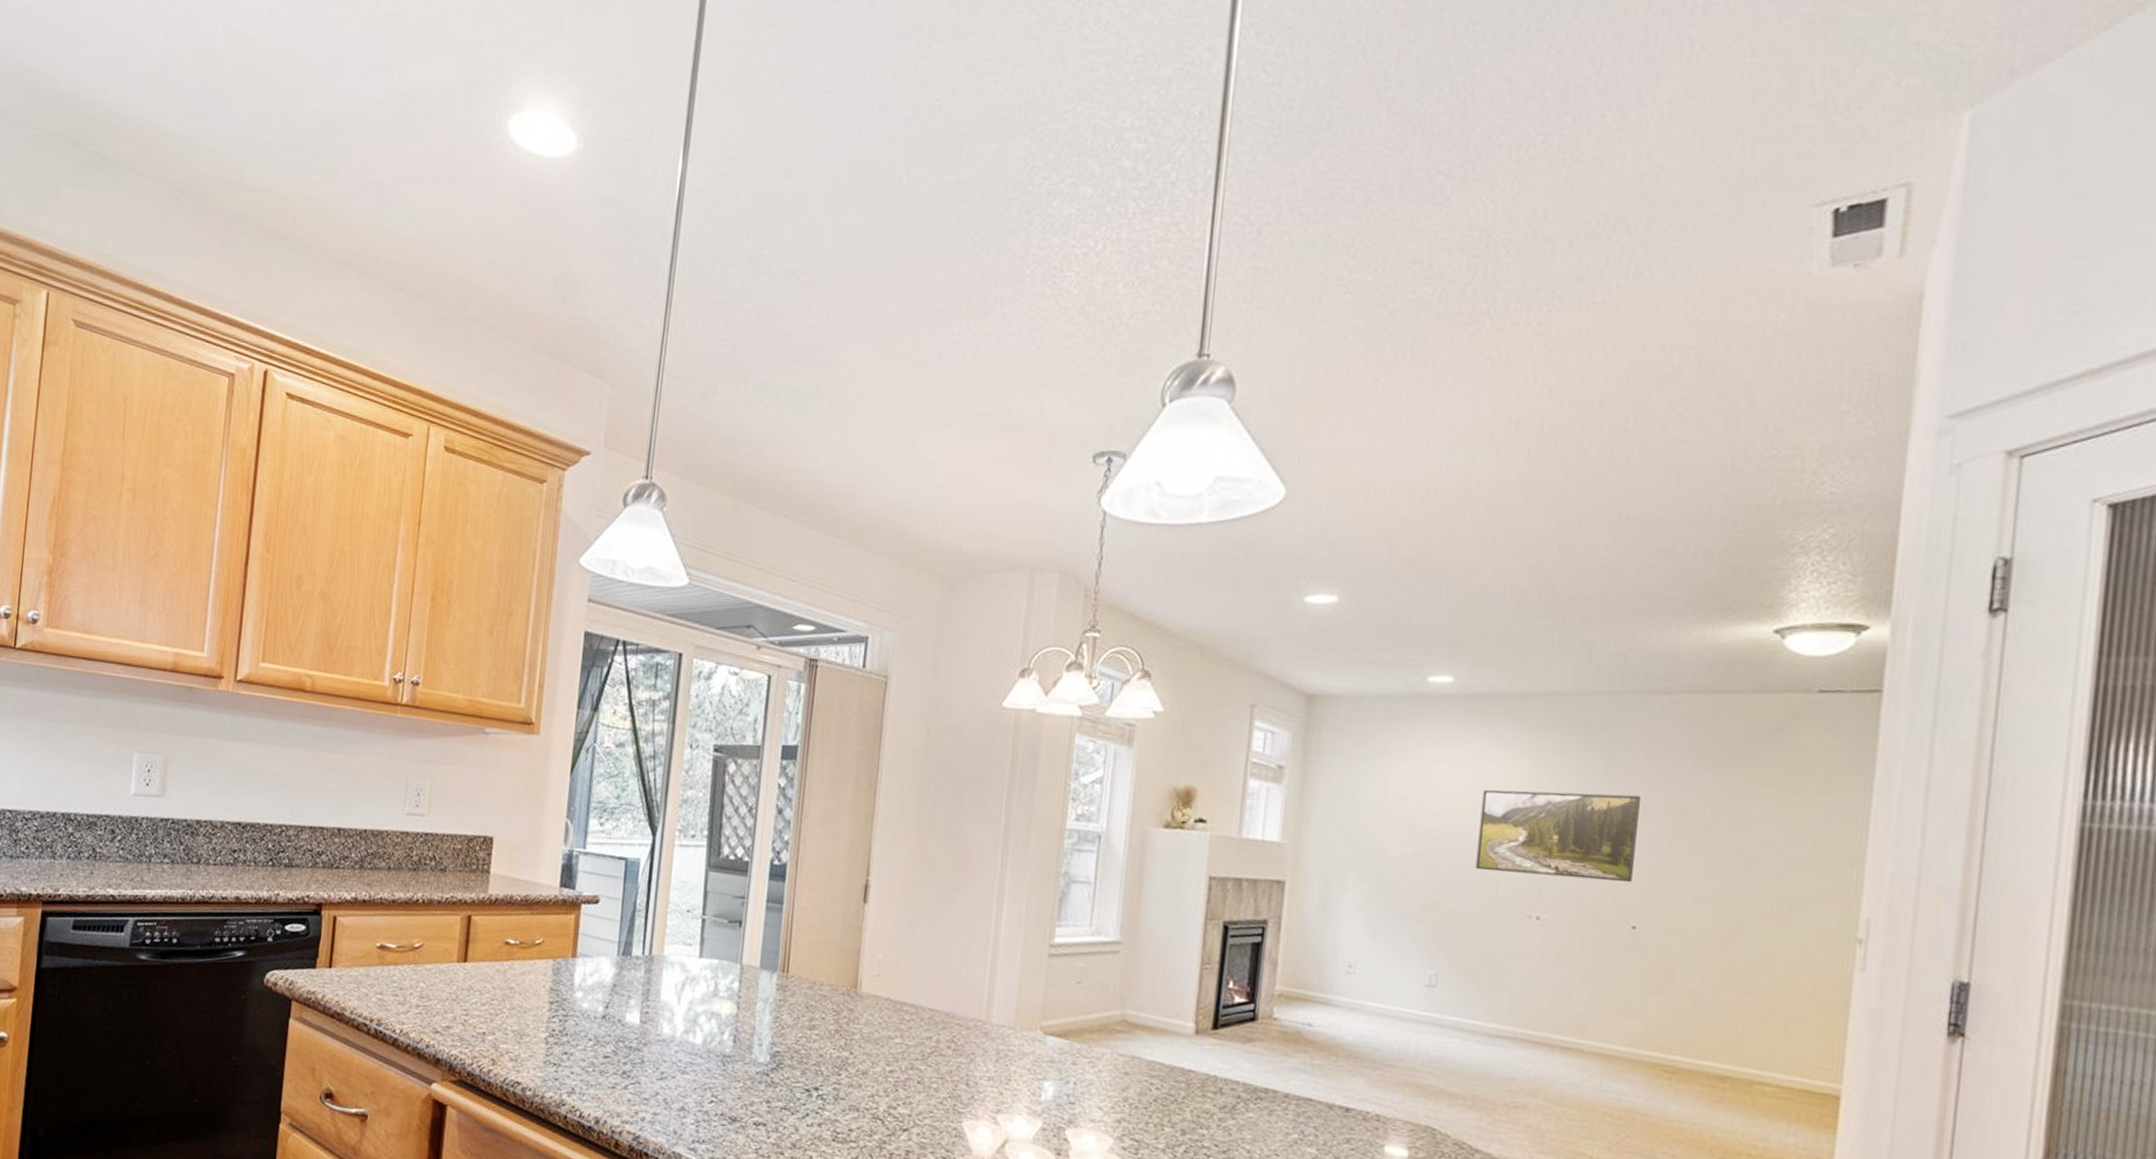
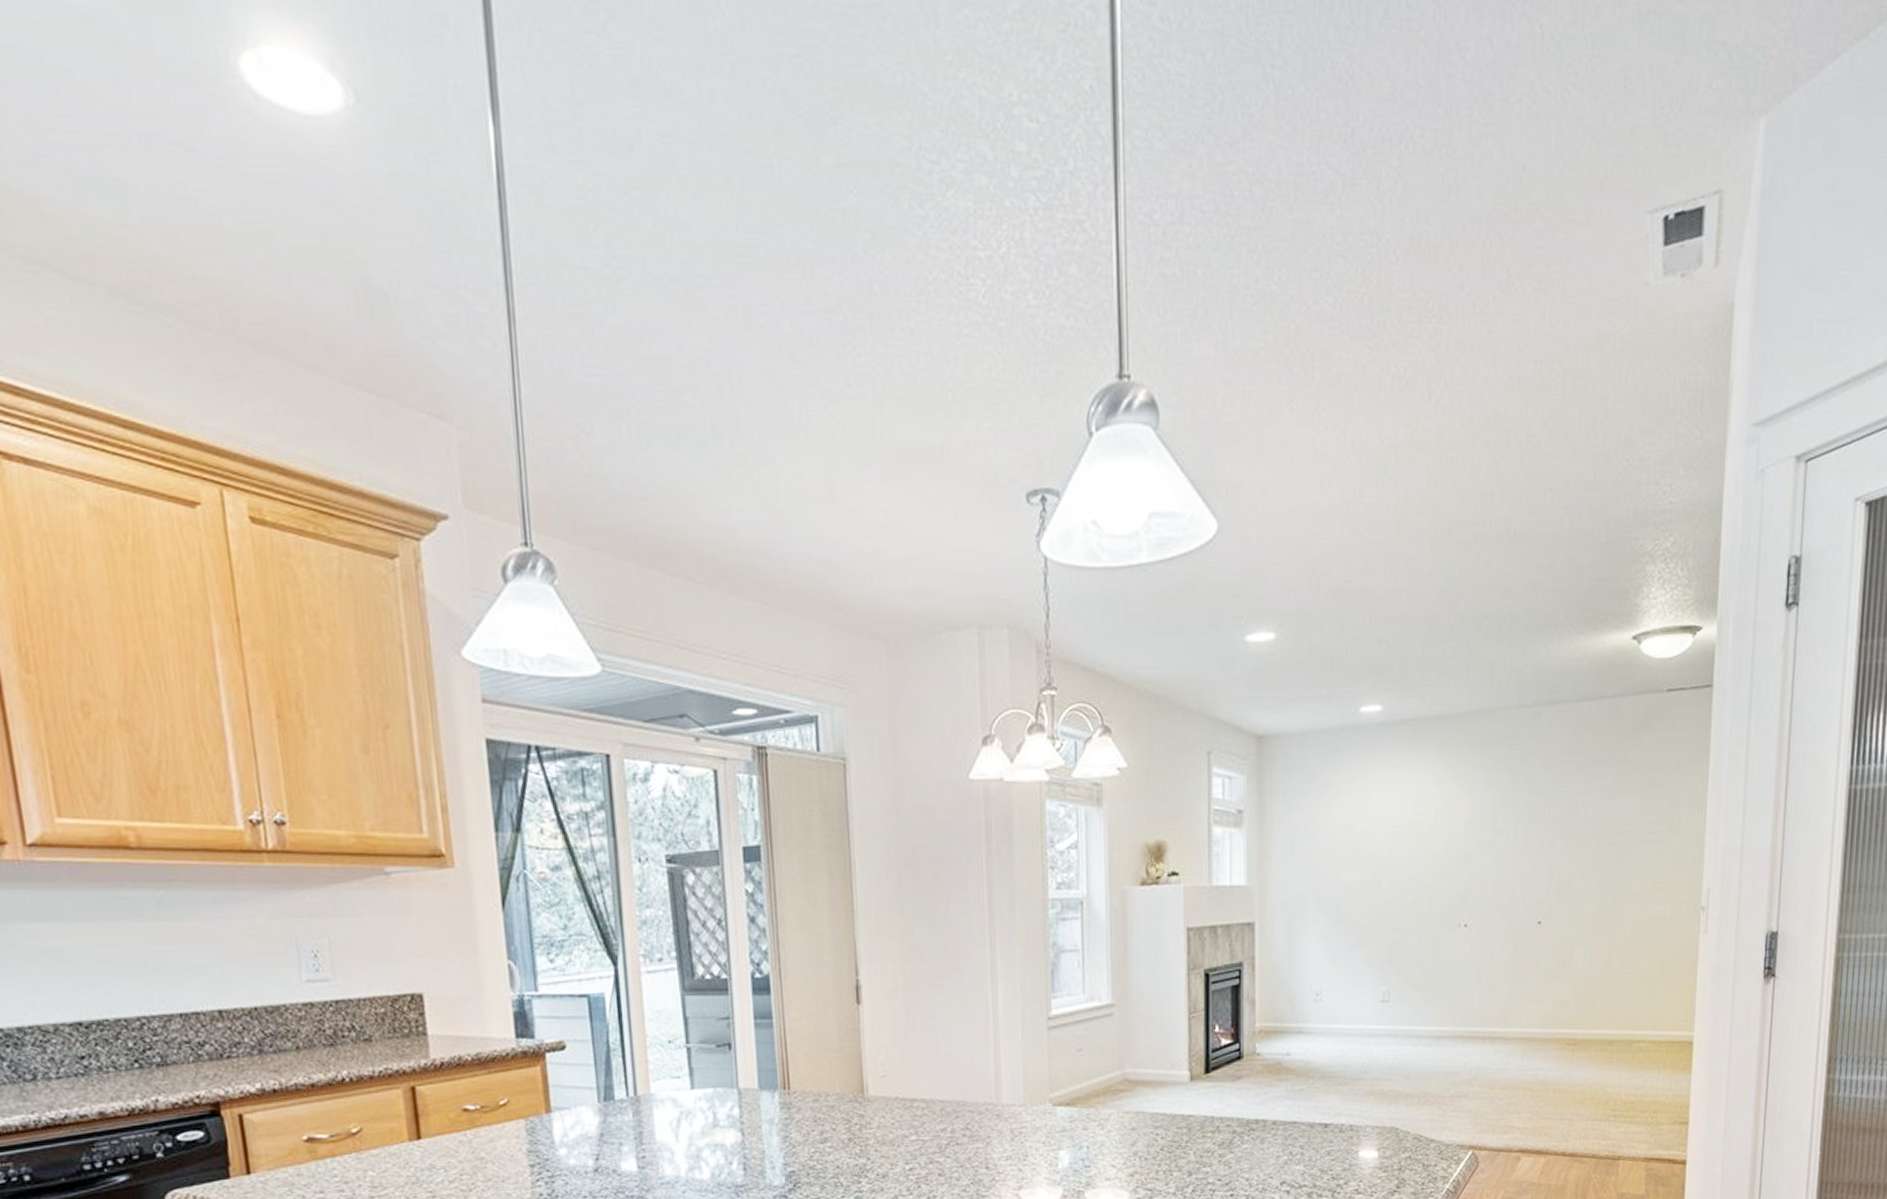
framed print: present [1475,789,1640,882] -> none [1413,802,1538,888]

